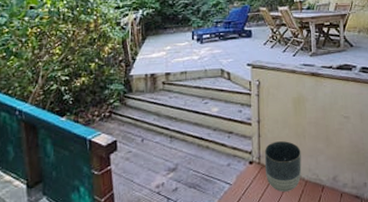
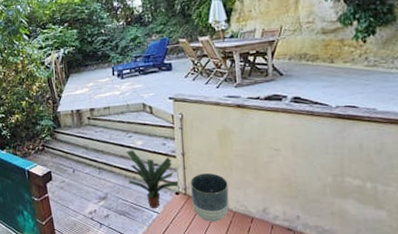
potted plant: none [201,117,252,180] -> present [126,150,178,209]

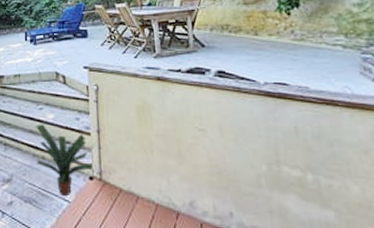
planter: present [190,173,229,222] -> none [106,155,151,216]

